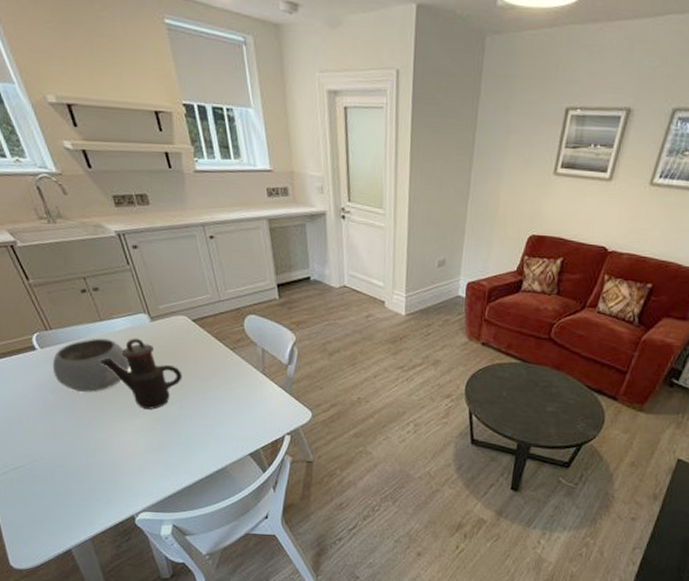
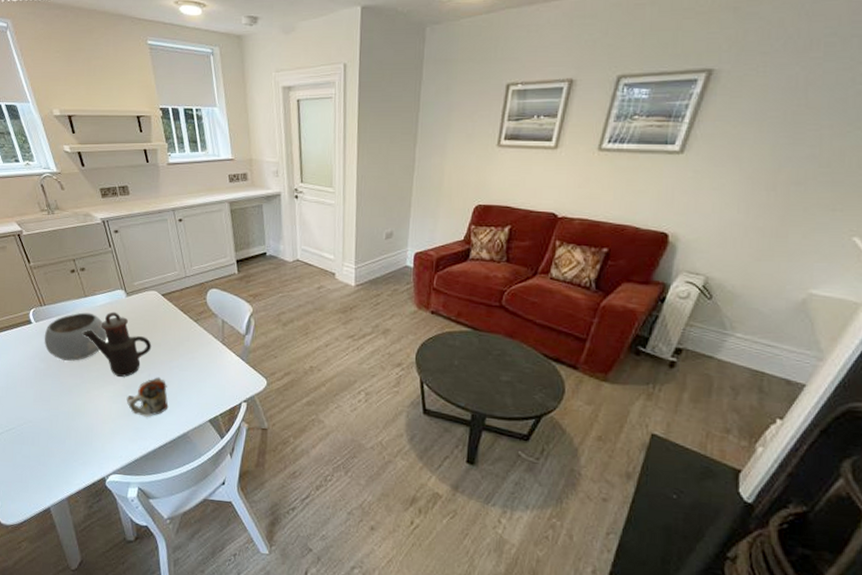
mug: none [155,409,204,452] -> present [126,377,169,417]

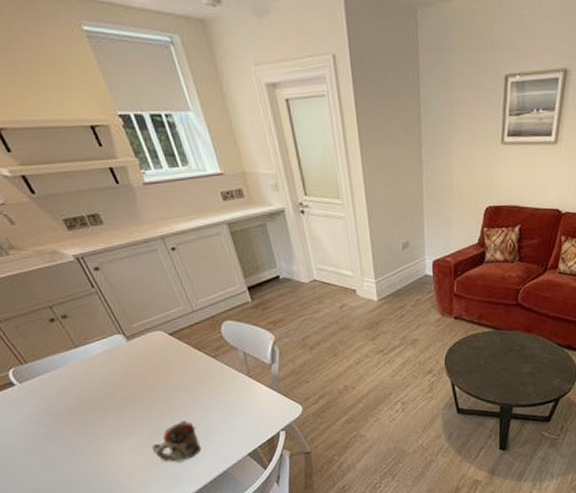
bowl: present [44,312,108,361] -> none [34,364,115,420]
teapot: present [82,311,152,377] -> none [82,359,170,427]

